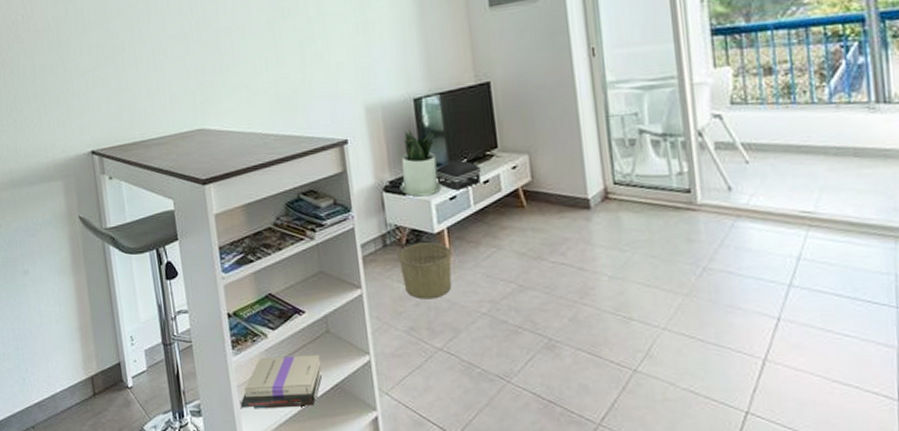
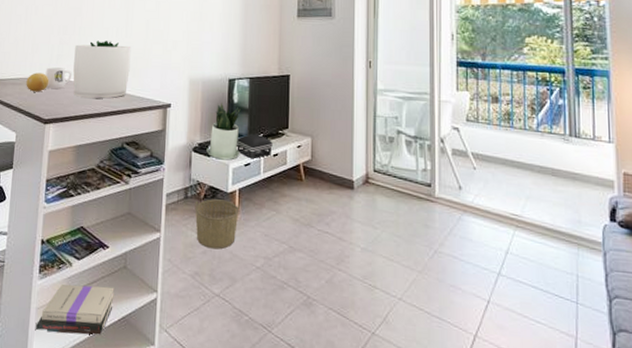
fruit: none [171,126,199,150] -> present [26,72,49,92]
mug: none [191,116,223,144] -> present [45,67,72,90]
planter: none [219,75,292,149] -> present [73,40,131,99]

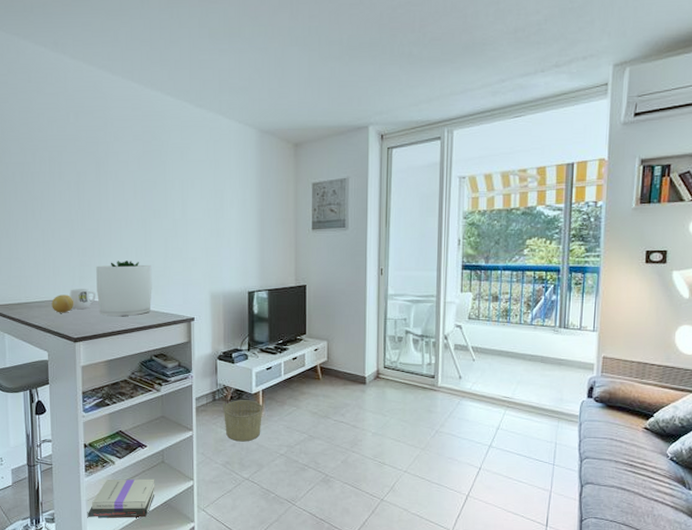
planter: present [206,103,241,160] -> none [230,314,262,366]
wireless router: present [237,133,273,160] -> none [259,340,292,364]

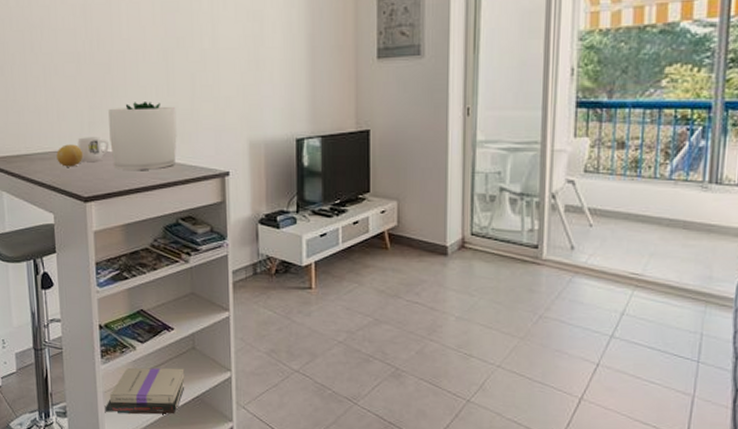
basket: present [223,400,263,442] -> none [266,274,316,326]

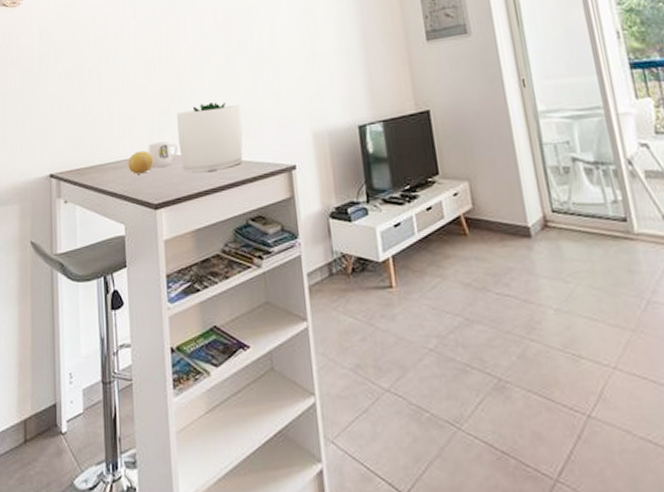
books: present [106,367,185,415] -> none [179,395,265,460]

